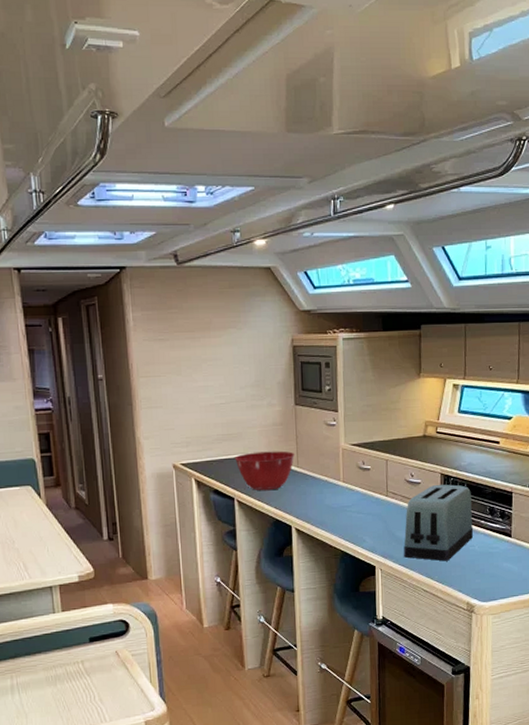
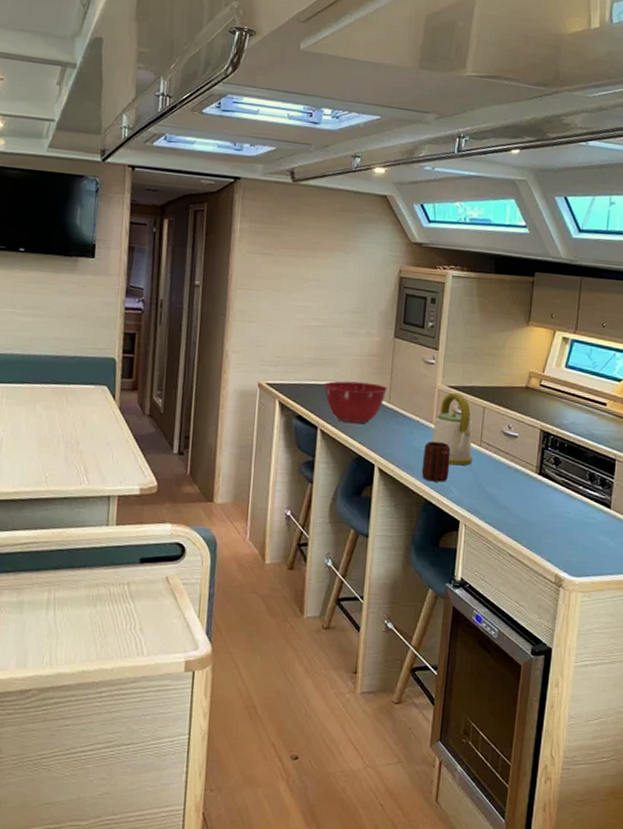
mug: none [335,497,361,534] -> present [421,442,451,482]
kettle: none [341,450,381,517] -> present [431,393,473,466]
toaster: present [404,484,474,561] -> none [492,441,571,526]

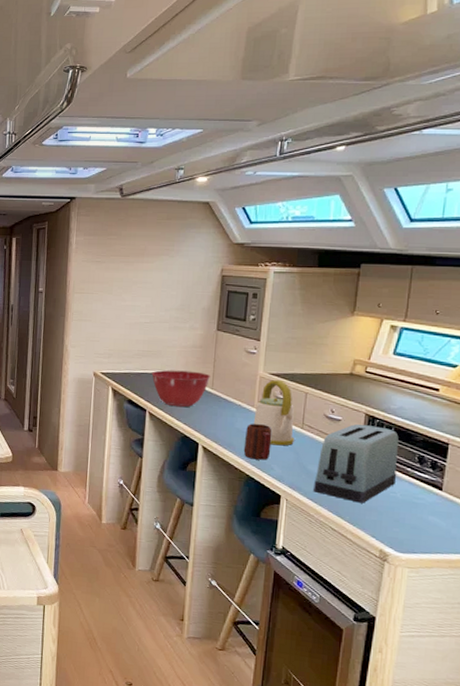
toaster: none [492,441,571,526] -> present [314,424,399,503]

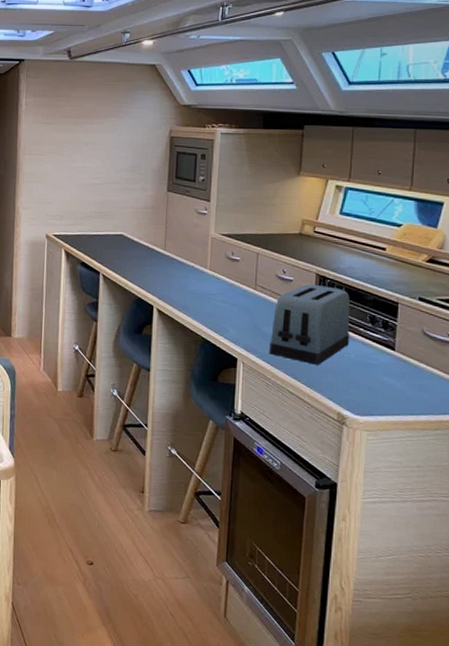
mixing bowl: present [151,369,211,408] -> none [104,231,164,270]
mug: present [243,424,272,460] -> none [198,285,226,323]
kettle: present [253,380,295,446] -> none [207,241,248,308]

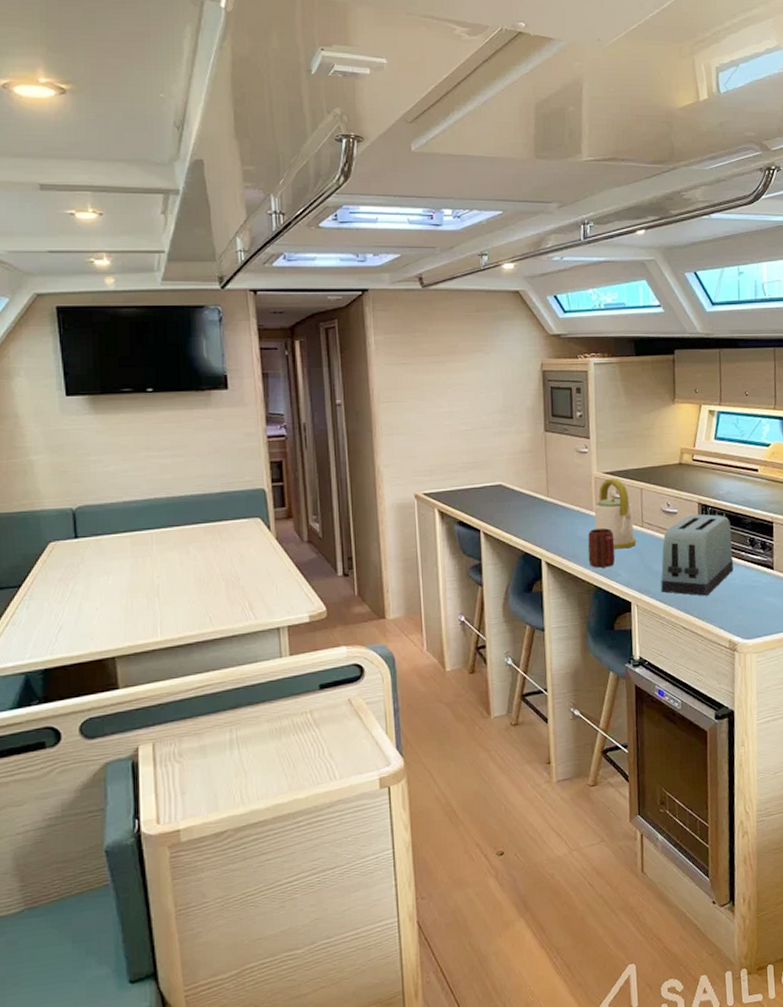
mug: none [198,285,226,323] -> present [588,528,615,568]
kettle: none [207,241,248,308] -> present [594,479,637,549]

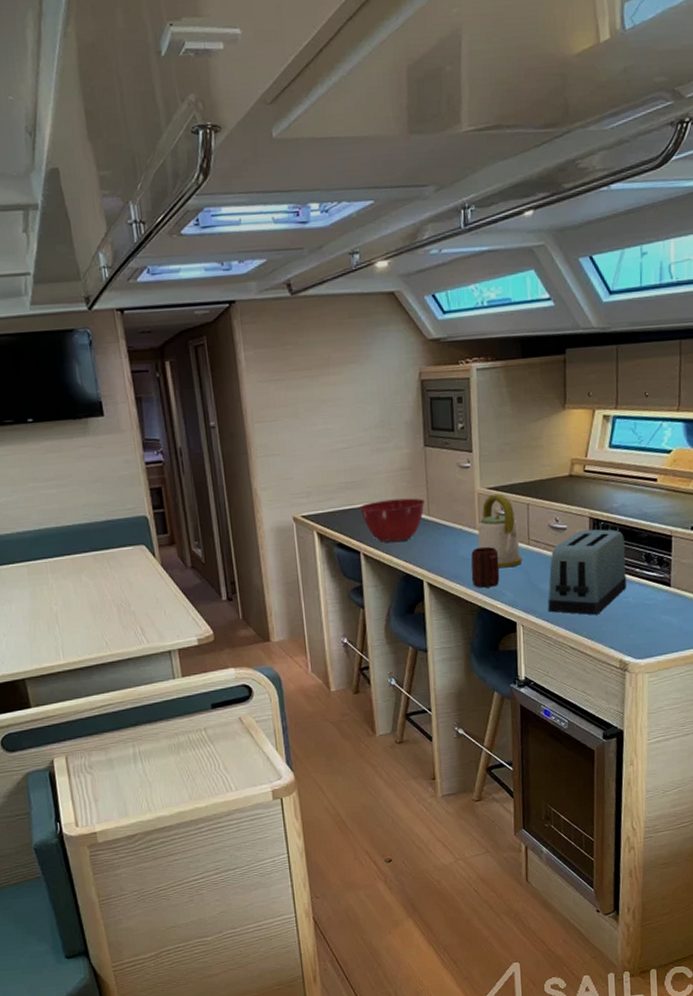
mixing bowl: none [481,479,545,522] -> present [359,498,426,543]

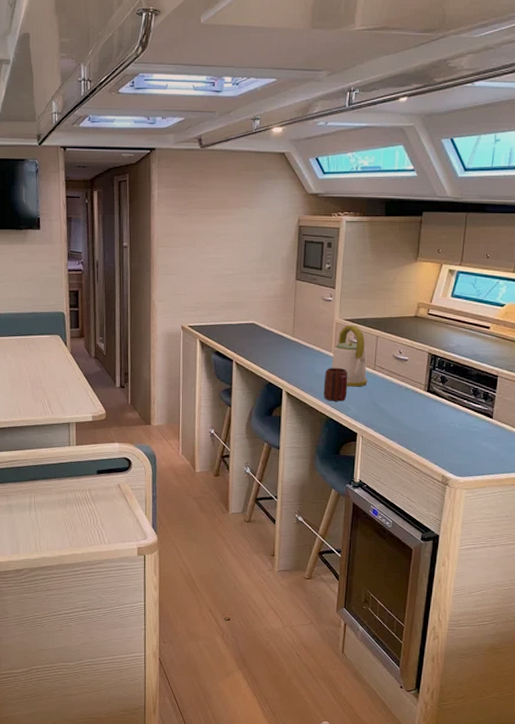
mixing bowl: present [359,498,426,543] -> none [236,320,292,356]
toaster: present [548,529,627,615] -> none [385,363,457,435]

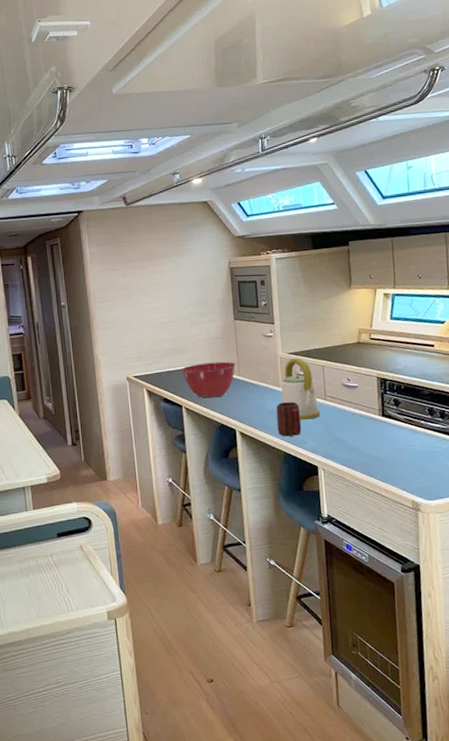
mixing bowl: none [236,320,292,356] -> present [181,361,237,399]

